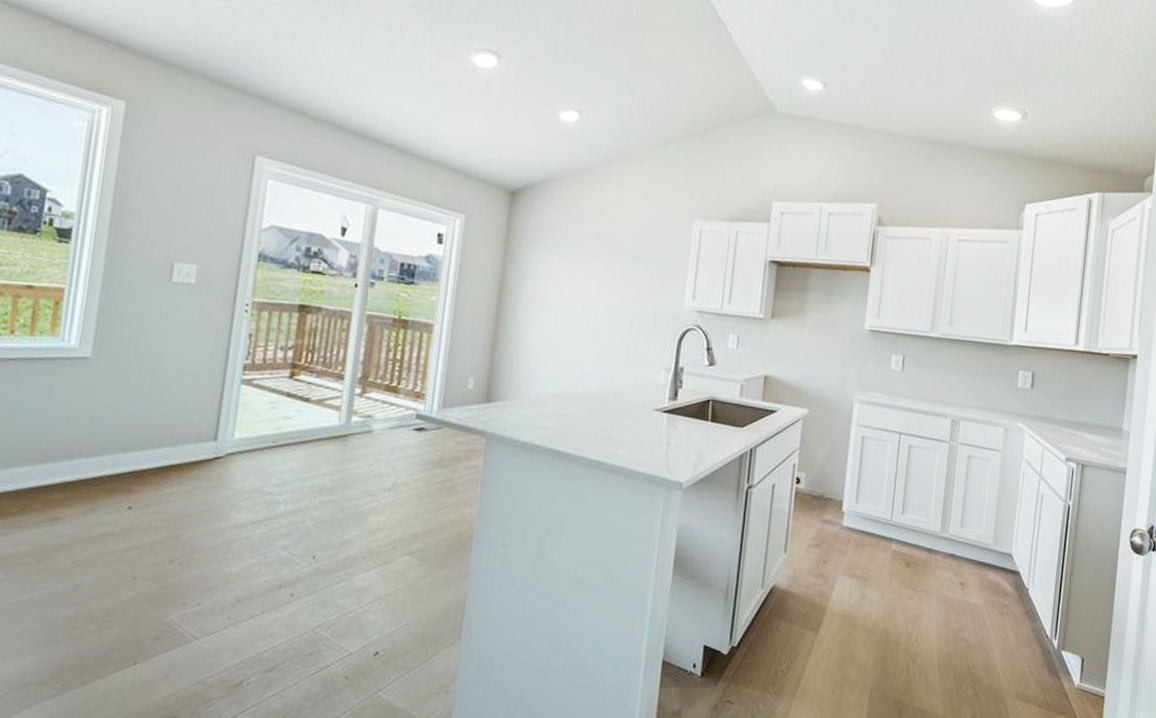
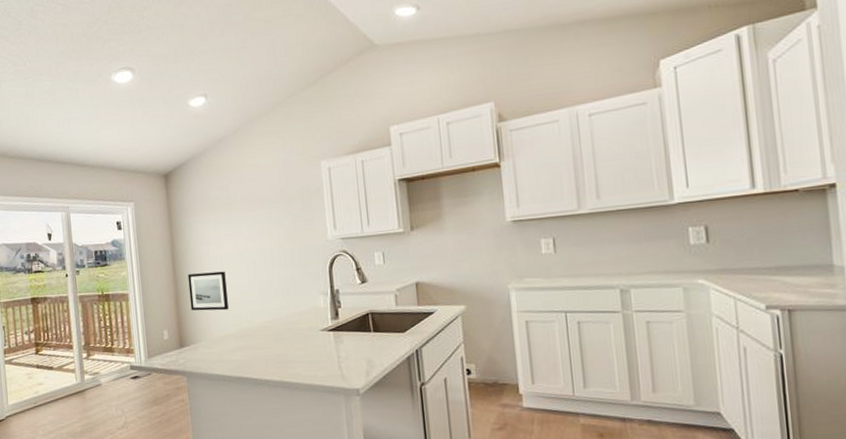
wall art: none [509,316,560,368] -> present [187,271,229,311]

